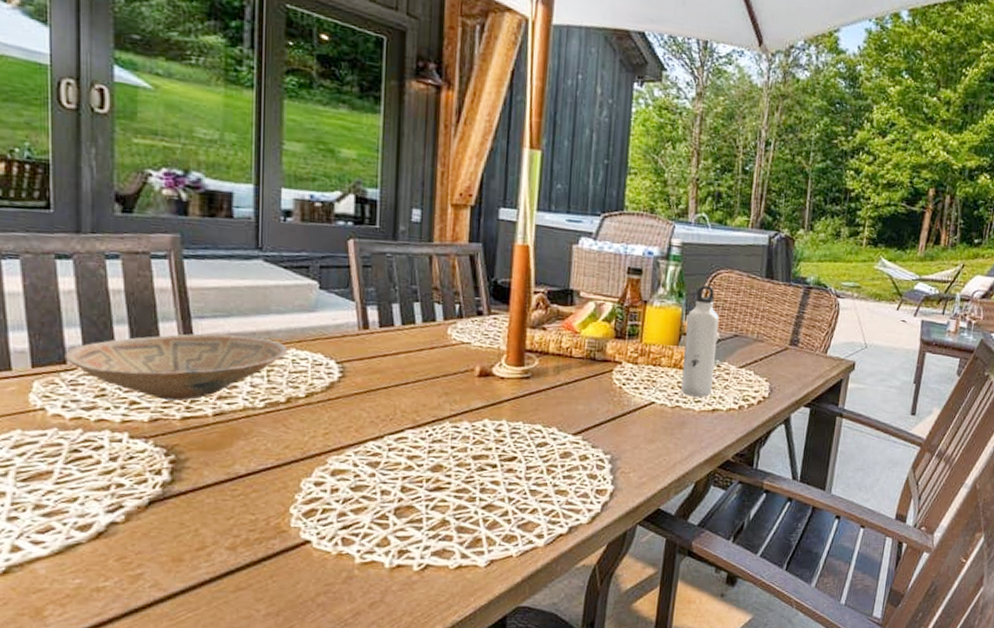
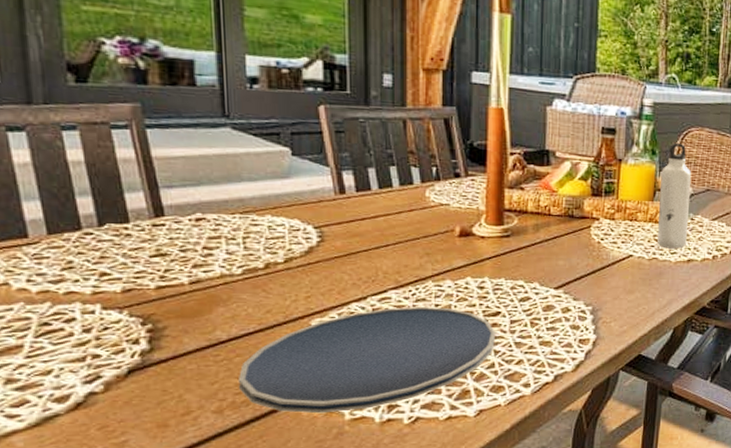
bowl: present [64,333,287,401] -> none [25,202,263,270]
plate: none [254,448,510,556] -> present [239,307,495,414]

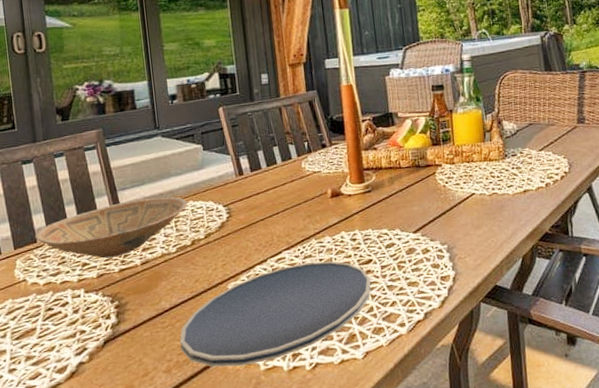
bowl: none [25,202,263,270] -> present [35,197,187,258]
water bottle: present [657,142,691,249] -> none [487,87,520,183]

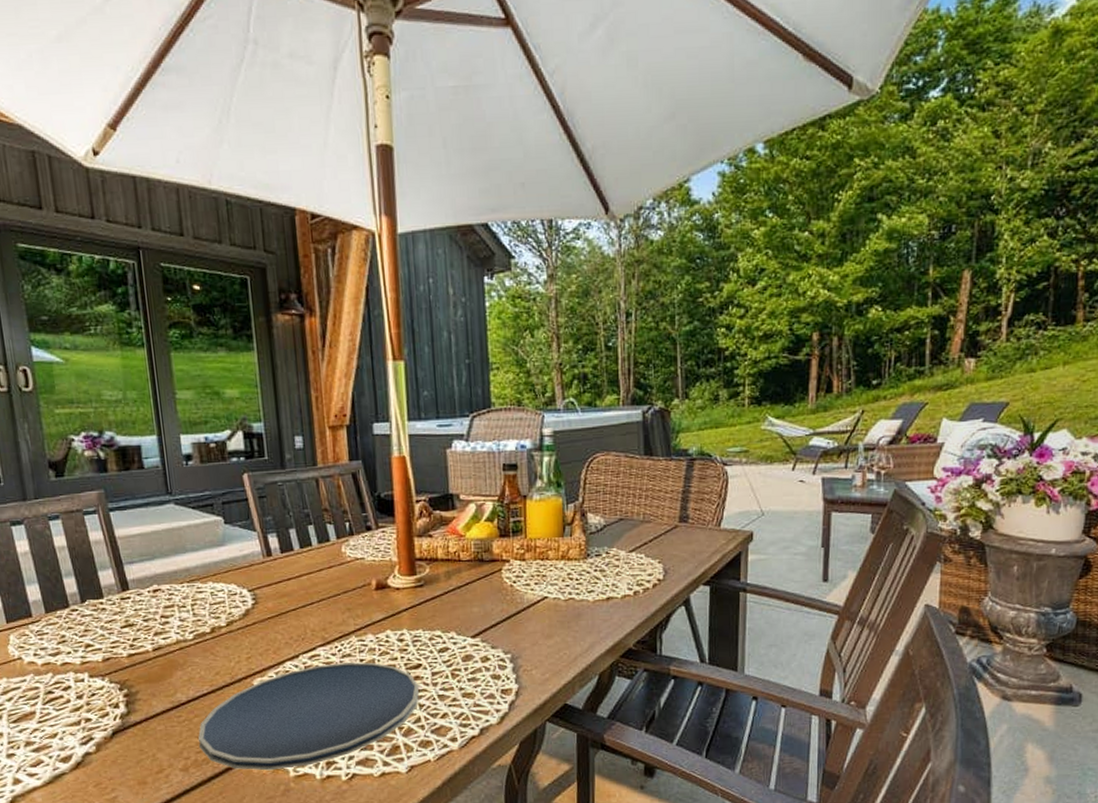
bowl: present [35,197,187,258] -> none [29,575,206,640]

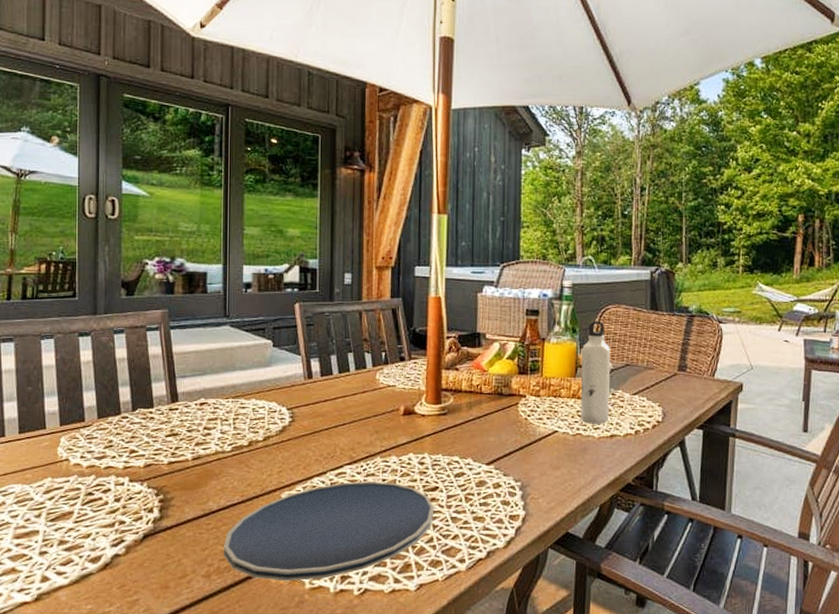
water bottle: none [569,471,604,587] -> present [581,320,611,424]

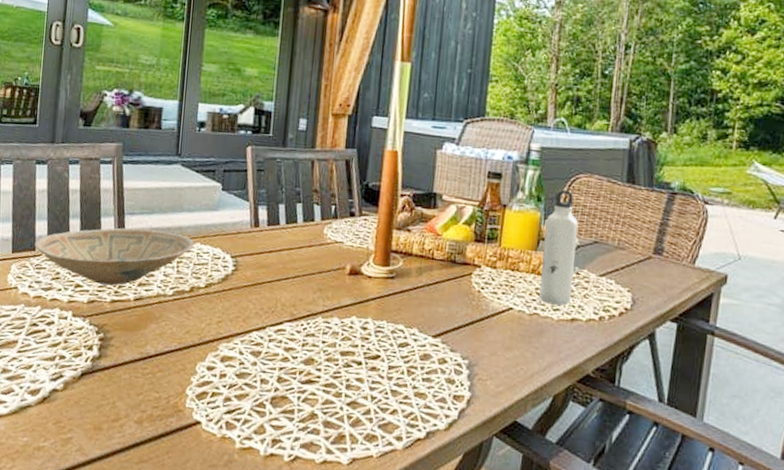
bowl: none [83,389,249,448] -> present [34,227,194,286]
plate: present [224,481,434,582] -> none [157,340,374,440]

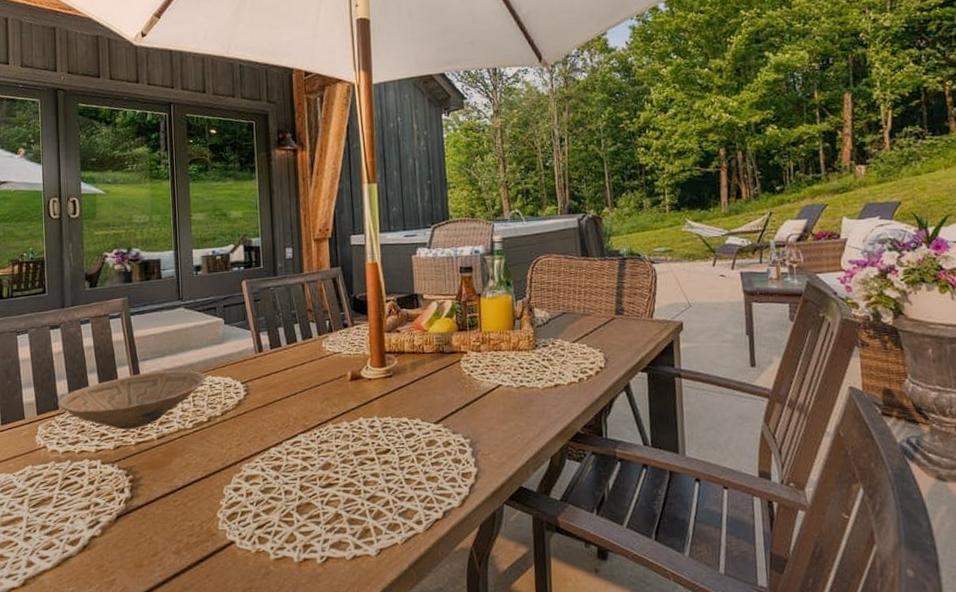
water bottle: present [539,189,578,306] -> none [518,271,551,375]

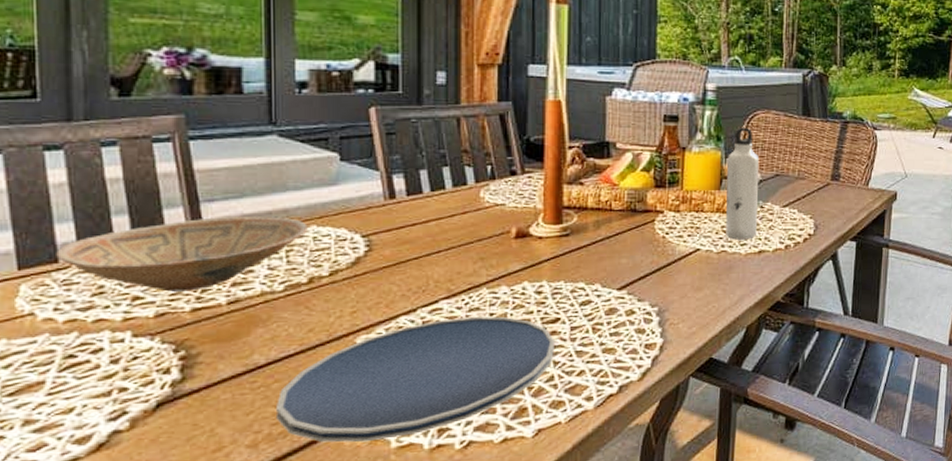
plate: none [191,448,388,554] -> present [277,316,554,443]
water bottle: none [518,271,551,375] -> present [726,127,759,240]

